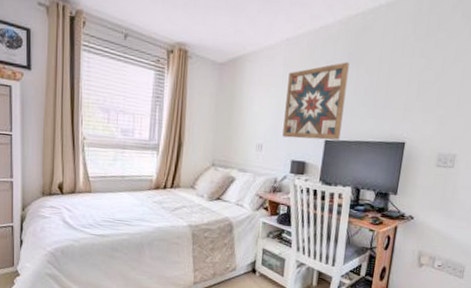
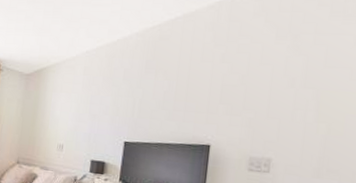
wall art: present [282,62,350,140] -> none [82,69,147,142]

